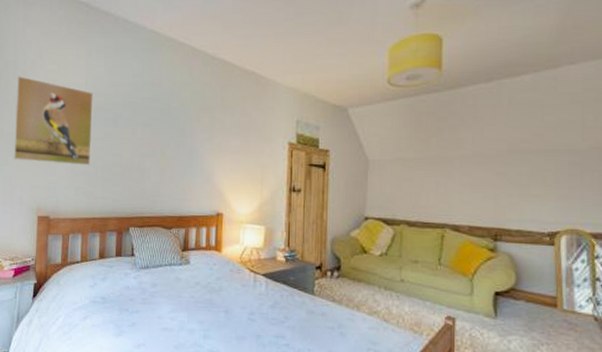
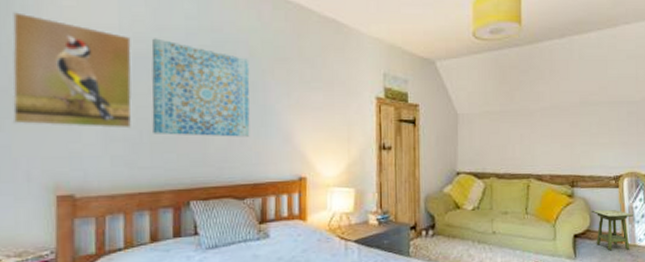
wall art: none [105,93,181,176] -> present [151,38,250,137]
side table: none [517,267,572,316] -> present [591,209,633,251]

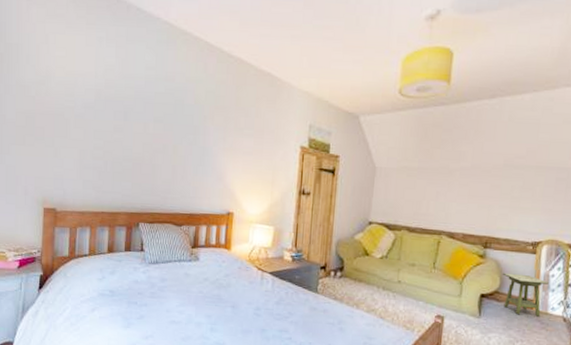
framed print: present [12,12,133,129] -> none [17,60,103,159]
wall art: present [151,38,250,137] -> none [115,85,194,173]

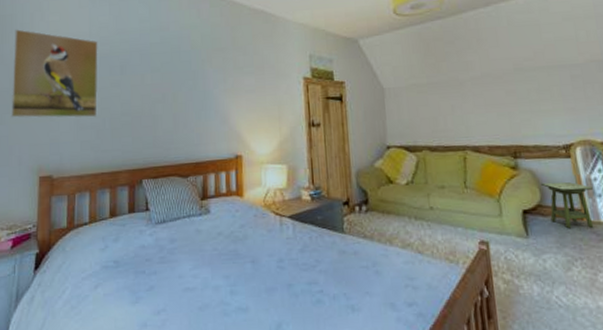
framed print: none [17,60,103,159] -> present [10,29,99,118]

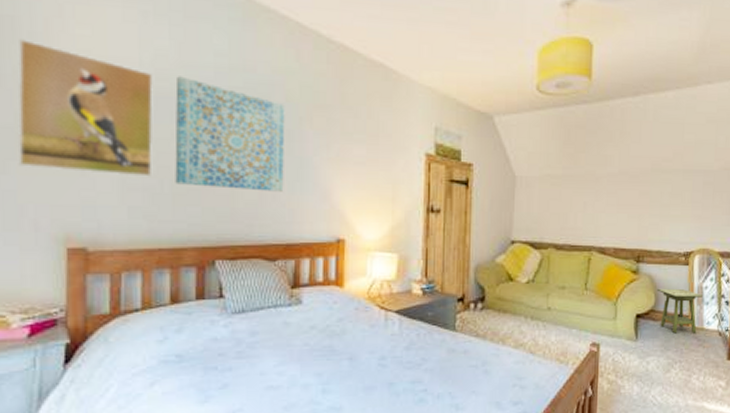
wall art: none [113,40,192,121] -> present [175,76,285,192]

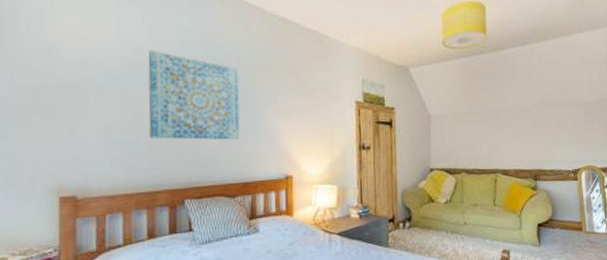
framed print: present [18,39,154,177] -> none [17,28,131,134]
side table: present [656,288,702,334] -> none [553,200,591,238]

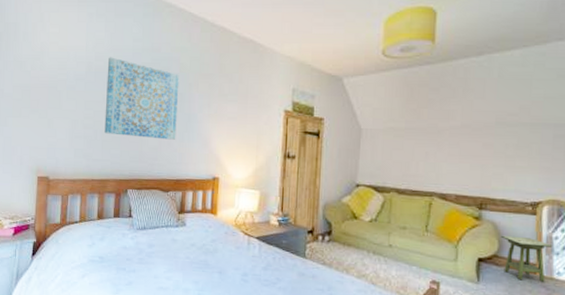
side table: none [553,200,591,238] -> present [500,235,552,282]

